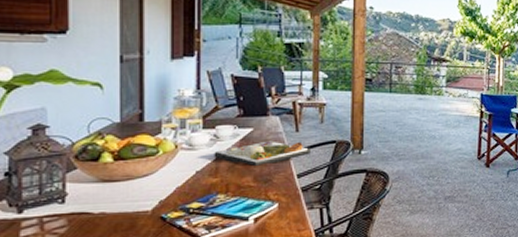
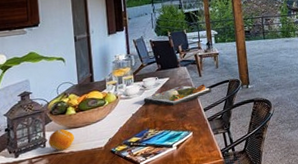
fruit: none [69,180,108,211] -> present [48,128,74,151]

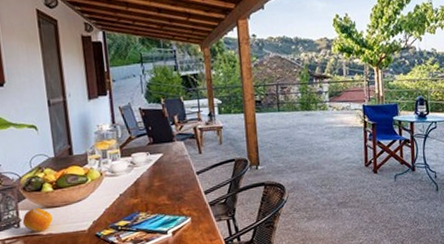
dinner plate: present [143,83,212,106] -> none [132,162,214,186]

